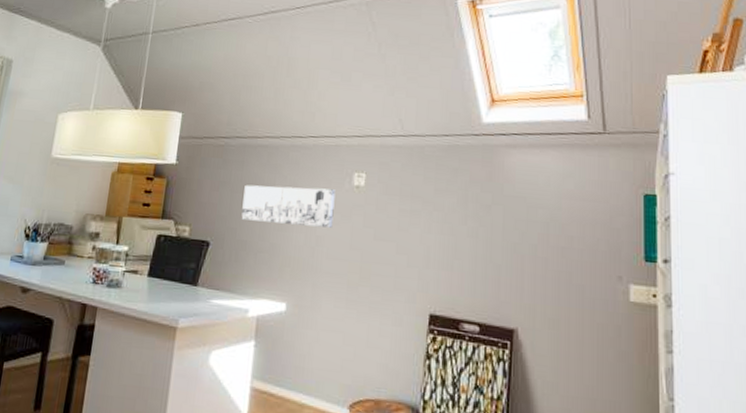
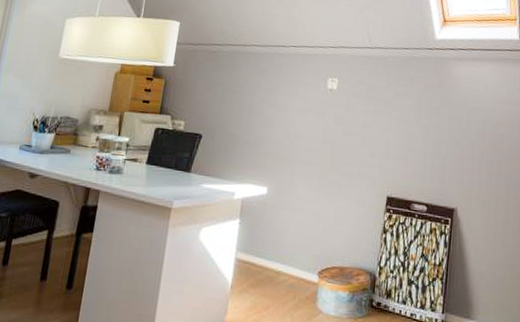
wall art: present [241,184,336,228] -> none [230,86,312,124]

